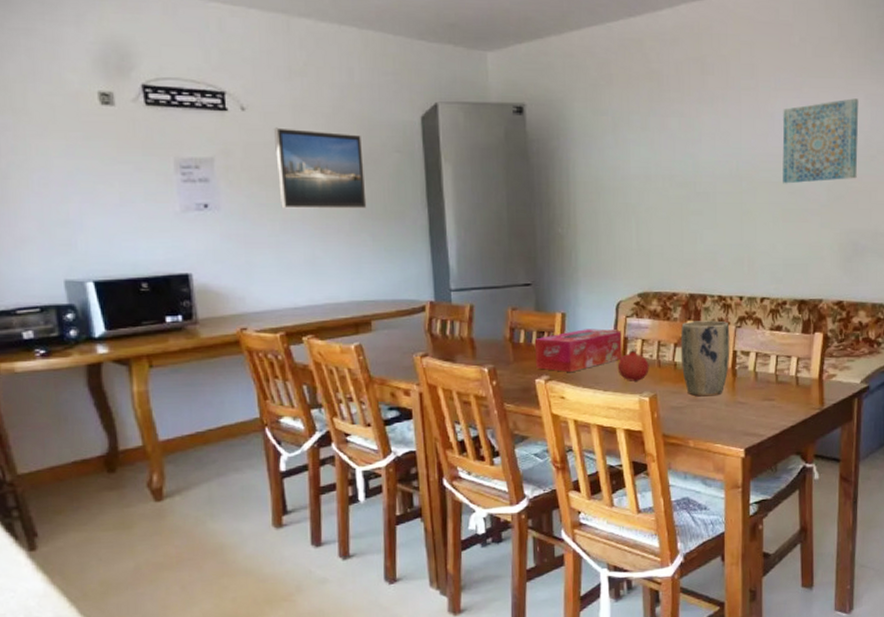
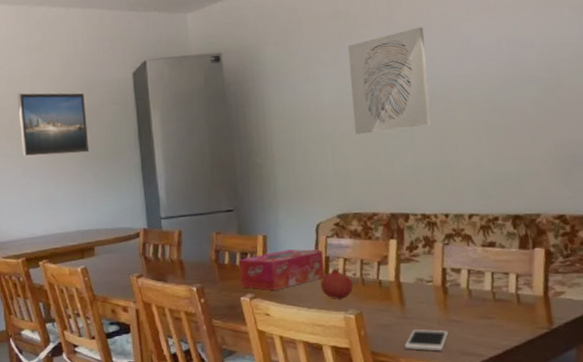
wall art: none [659,98,734,209] -> present [348,27,432,135]
plant pot: present [680,320,730,397] -> none [383,238,439,315]
cell phone: none [693,411,735,433] -> present [404,329,449,351]
wall art: present [782,98,859,184] -> none [478,11,569,102]

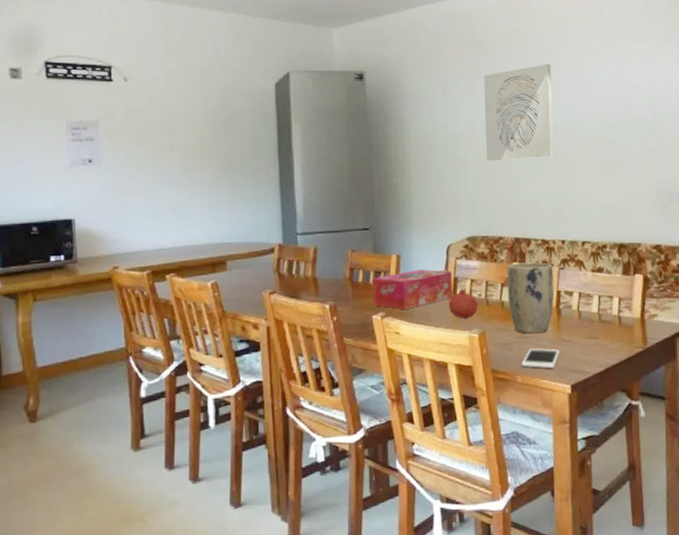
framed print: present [17,92,89,157] -> none [150,95,226,163]
plant pot: none [383,238,439,315] -> present [507,262,554,334]

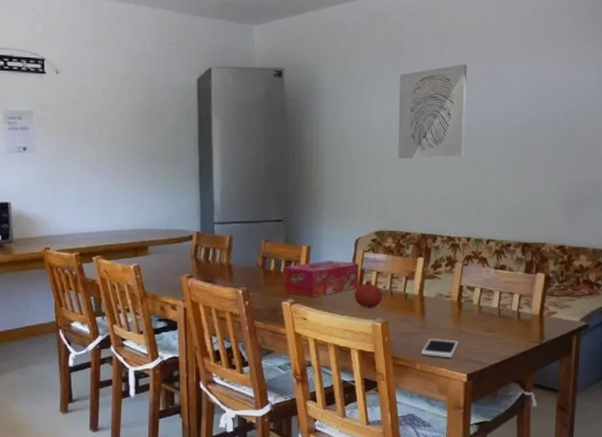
plant pot: present [507,262,554,334] -> none [411,258,457,325]

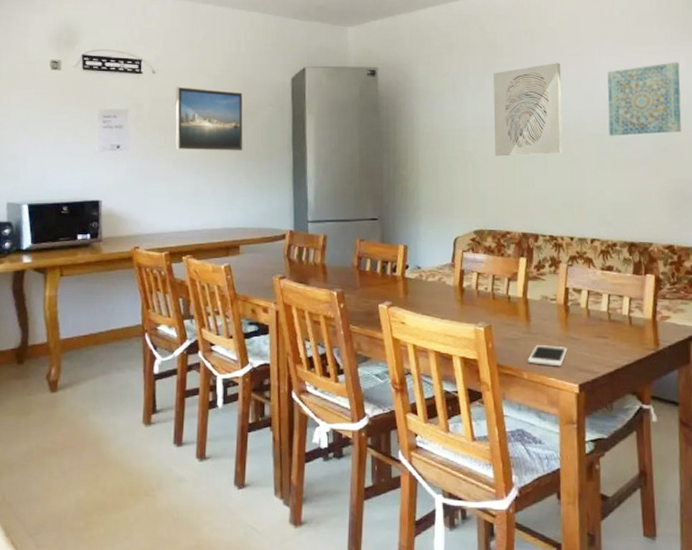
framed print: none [79,87,150,154] -> present [175,86,244,151]
tissue box: present [282,261,359,297] -> none [379,261,459,299]
fruit: present [354,280,382,308] -> none [454,281,484,312]
wall art: none [511,64,585,139] -> present [607,62,681,137]

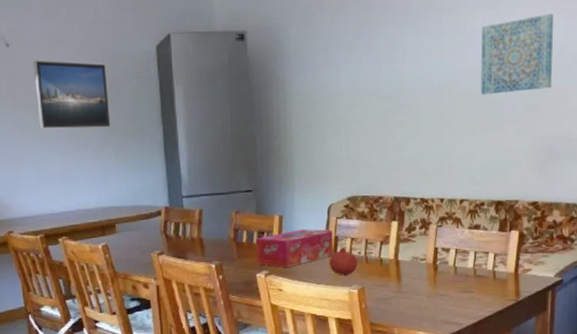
tissue box: none [379,261,459,299] -> present [255,229,333,267]
fruit: none [454,281,484,312] -> present [329,246,358,276]
wall art: present [493,63,563,157] -> none [366,19,435,121]
cell phone: present [527,345,568,367] -> none [398,302,436,321]

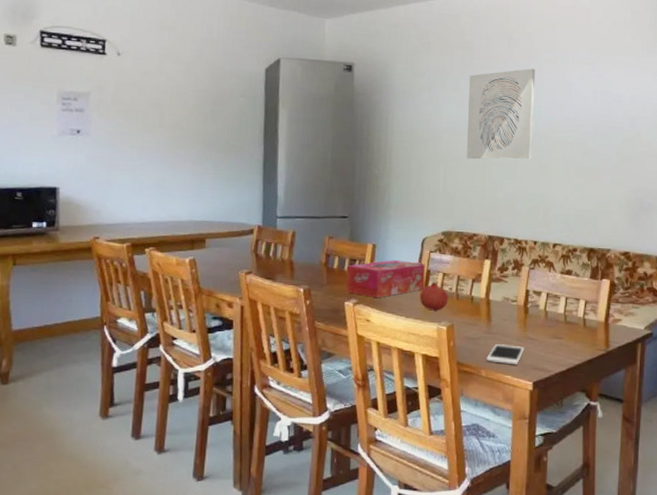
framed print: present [32,60,111,129] -> none [140,71,214,142]
wall art: none [366,19,435,121] -> present [466,68,536,160]
cell phone: none [398,302,436,321] -> present [486,344,525,365]
wall art: present [481,14,554,95] -> none [577,74,648,145]

